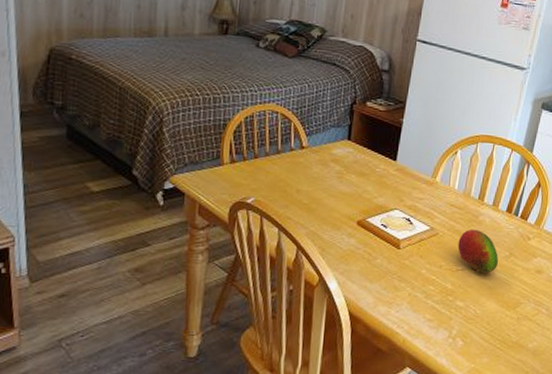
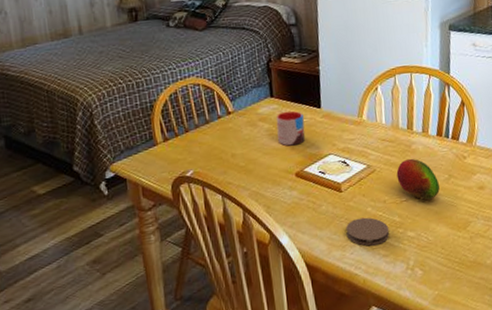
mug: none [347,157,377,193] -> present [276,110,306,146]
coaster: none [395,278,440,308] -> present [345,217,390,246]

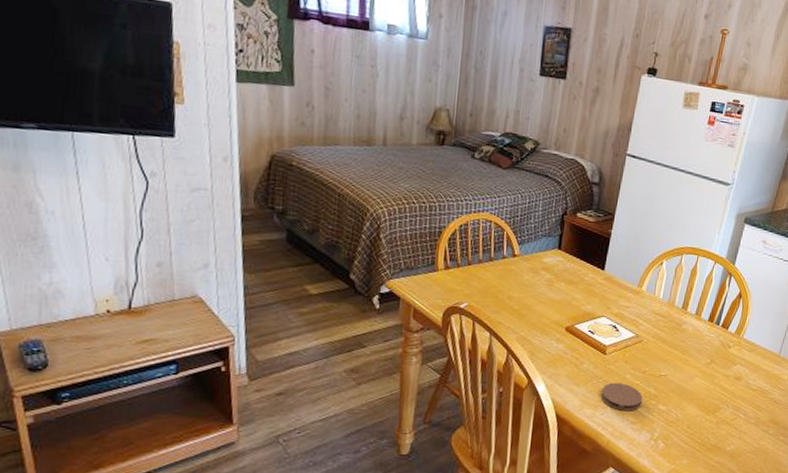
mug: present [276,110,306,146] -> none [556,265,586,301]
fruit: present [396,158,440,200] -> none [661,336,700,379]

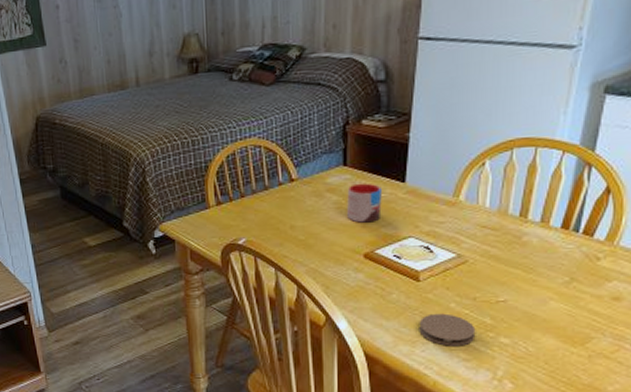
mug: none [556,265,586,301] -> present [347,183,382,223]

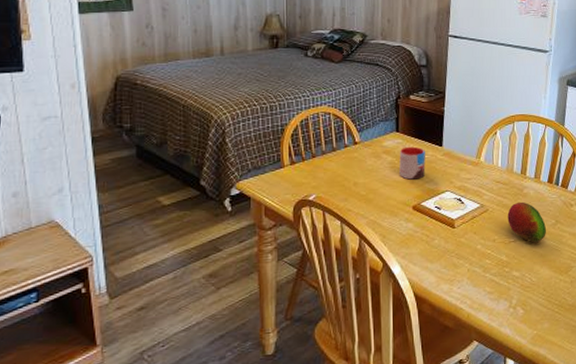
coaster: present [419,313,476,346] -> none [455,254,496,282]
fruit: none [496,252,554,303] -> present [507,201,546,242]

